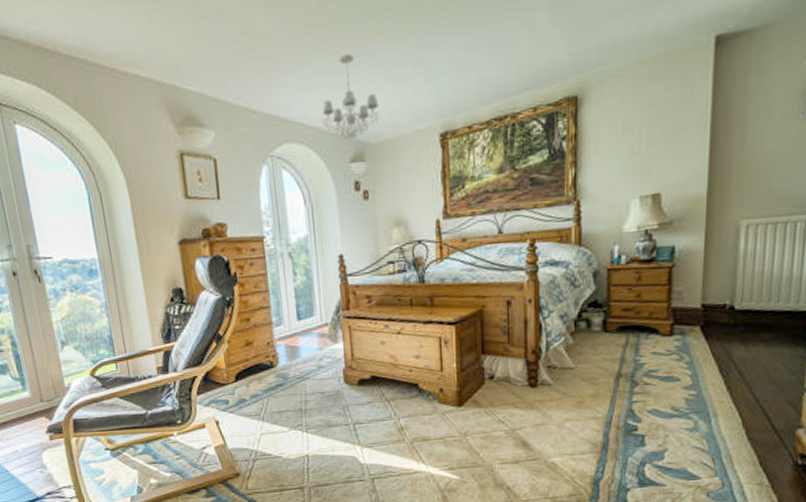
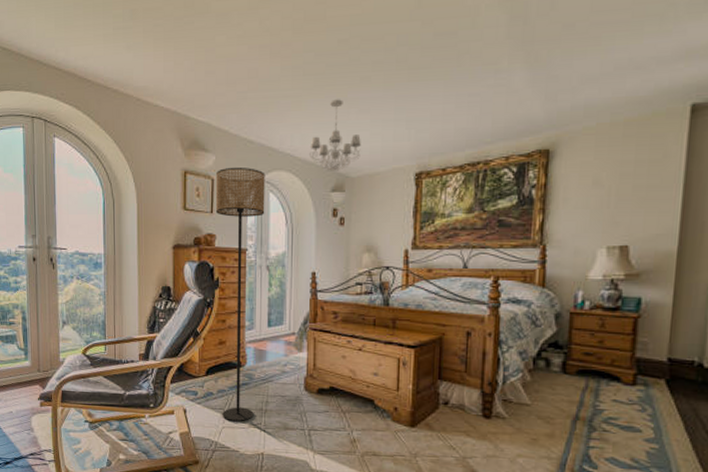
floor lamp: none [218,142,293,427] -> present [215,167,265,422]

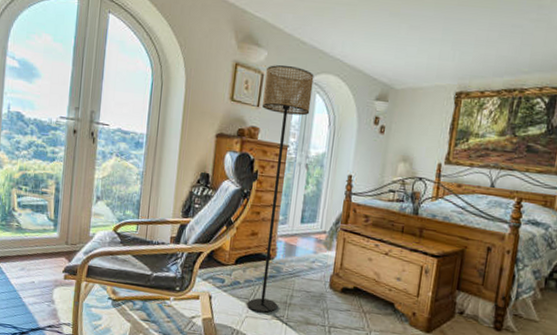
chandelier: present [309,99,361,171] -> none [358,13,409,81]

